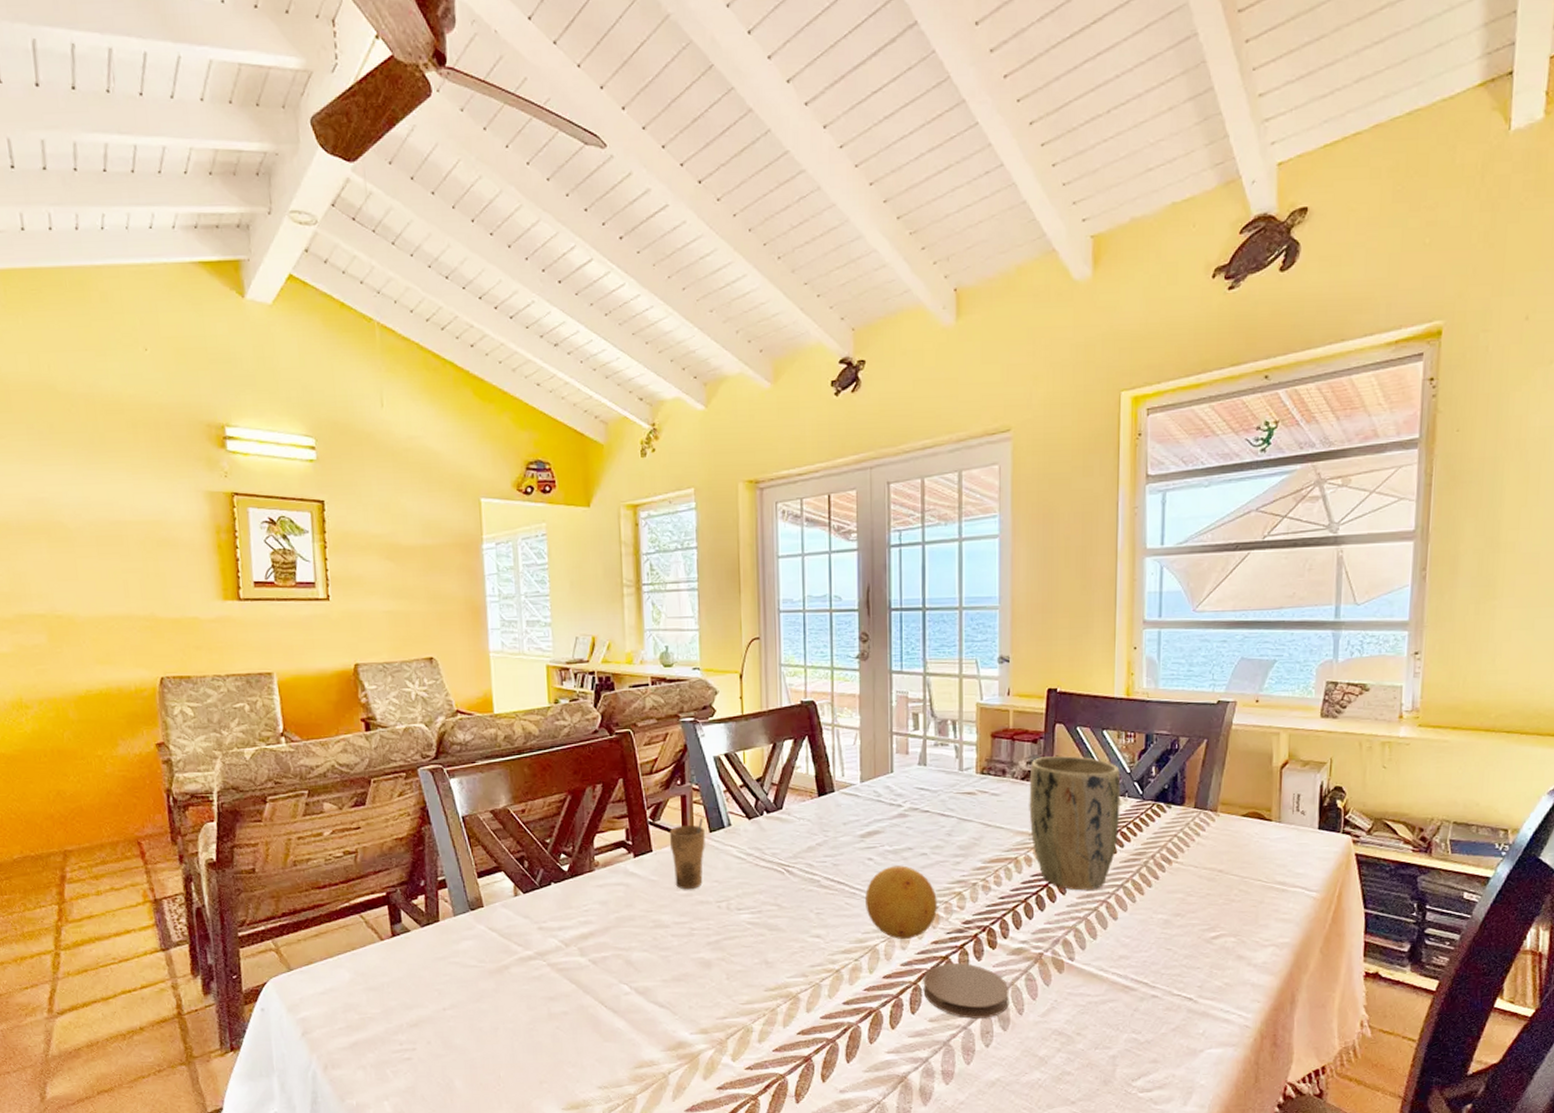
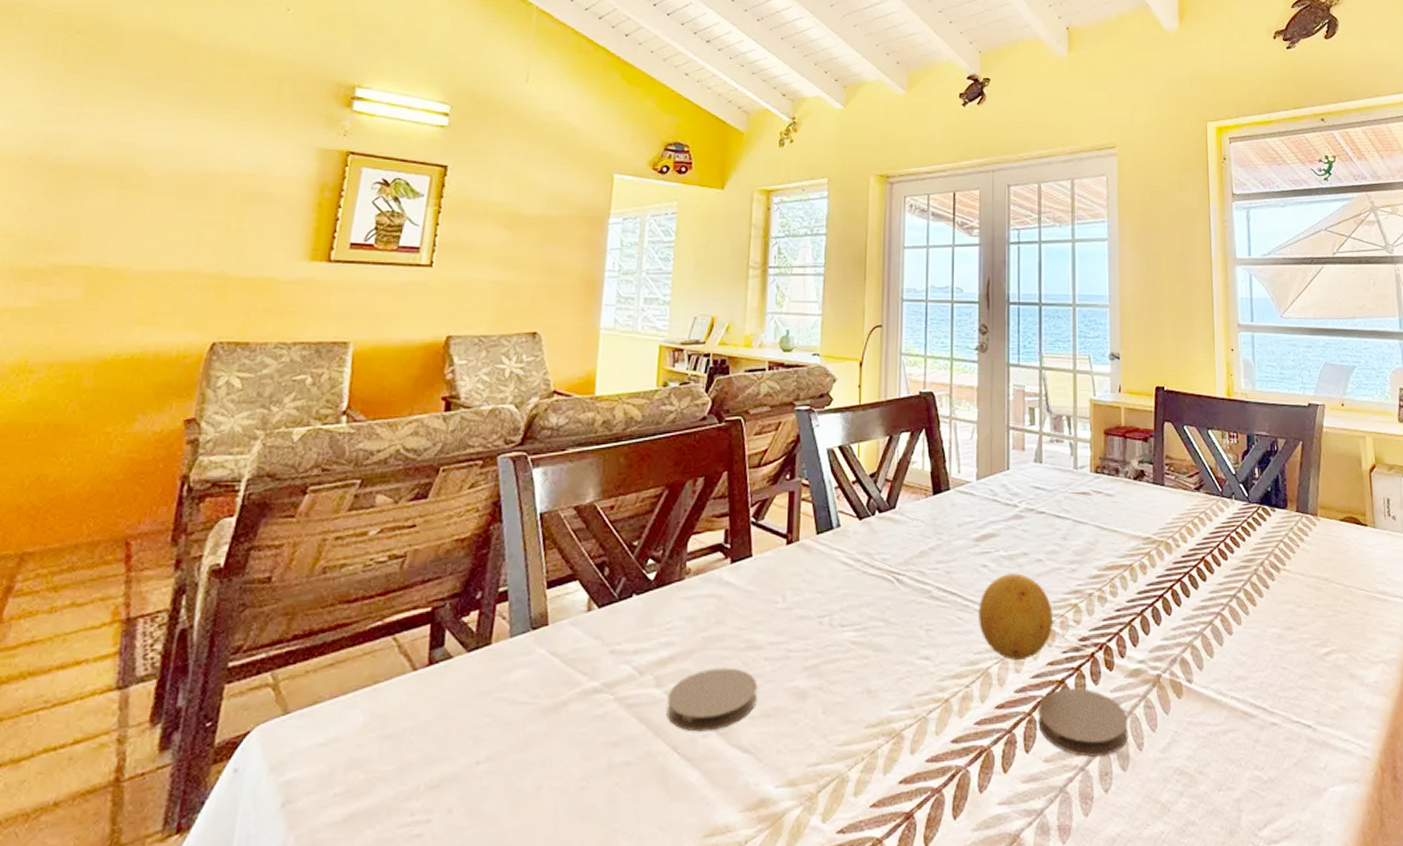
coaster: none [591,942,668,991] -> present [667,667,758,732]
cup: present [669,818,705,890] -> none [772,517,811,603]
plant pot: present [1029,756,1121,891] -> none [1141,455,1229,602]

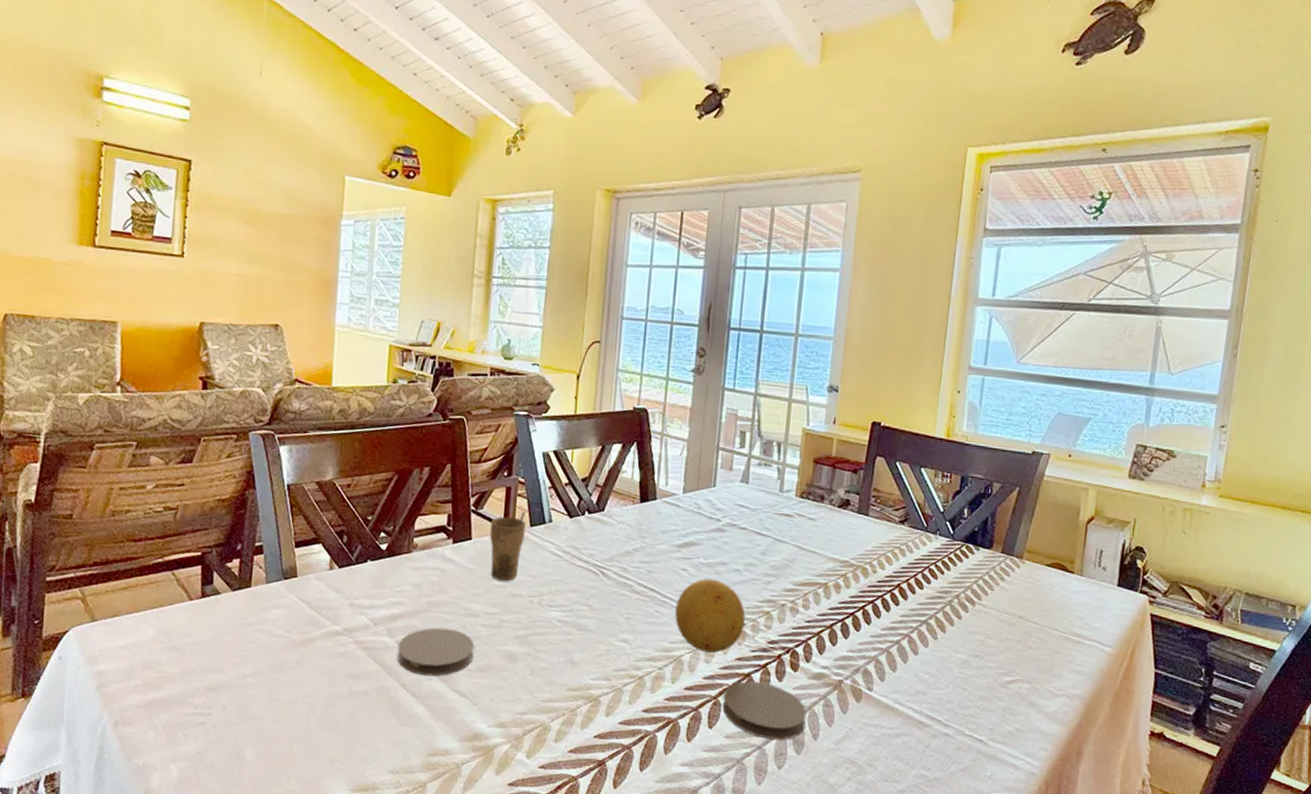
cup: none [772,517,811,603] -> present [489,511,526,582]

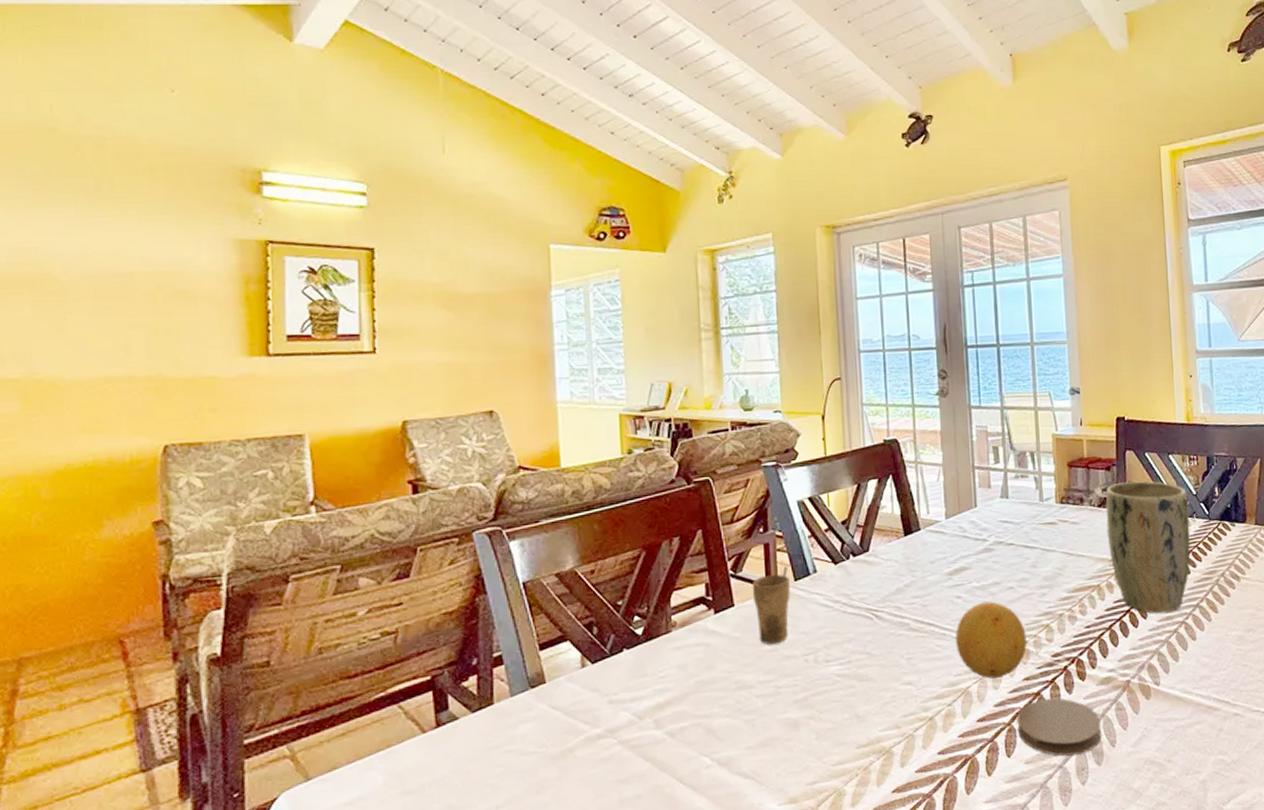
coaster: present [397,627,475,677] -> none [668,706,753,765]
plant pot: none [842,487,934,623] -> present [1105,481,1191,614]

